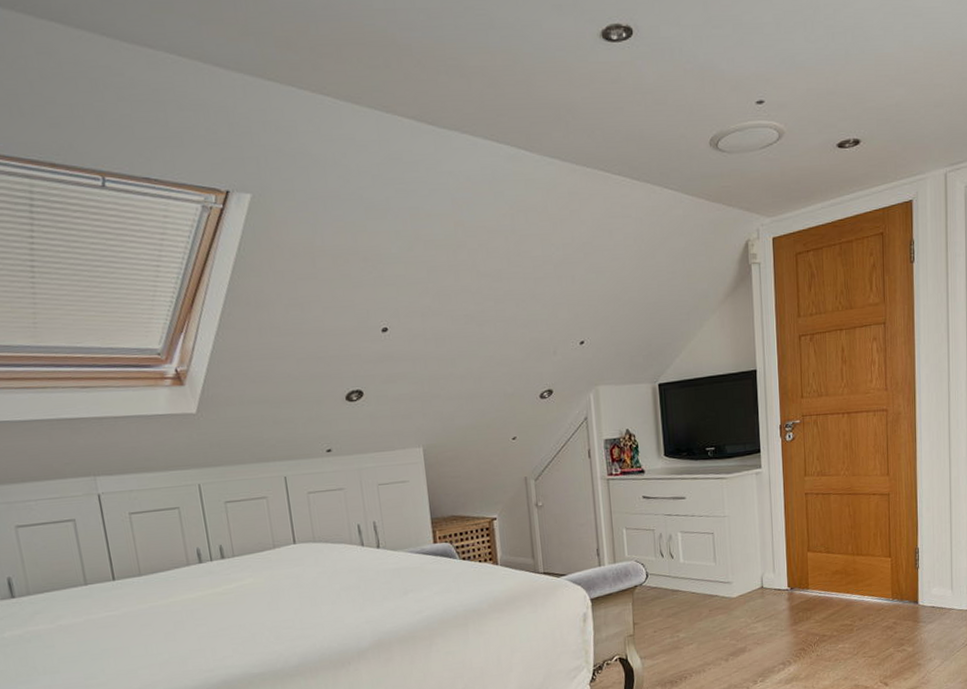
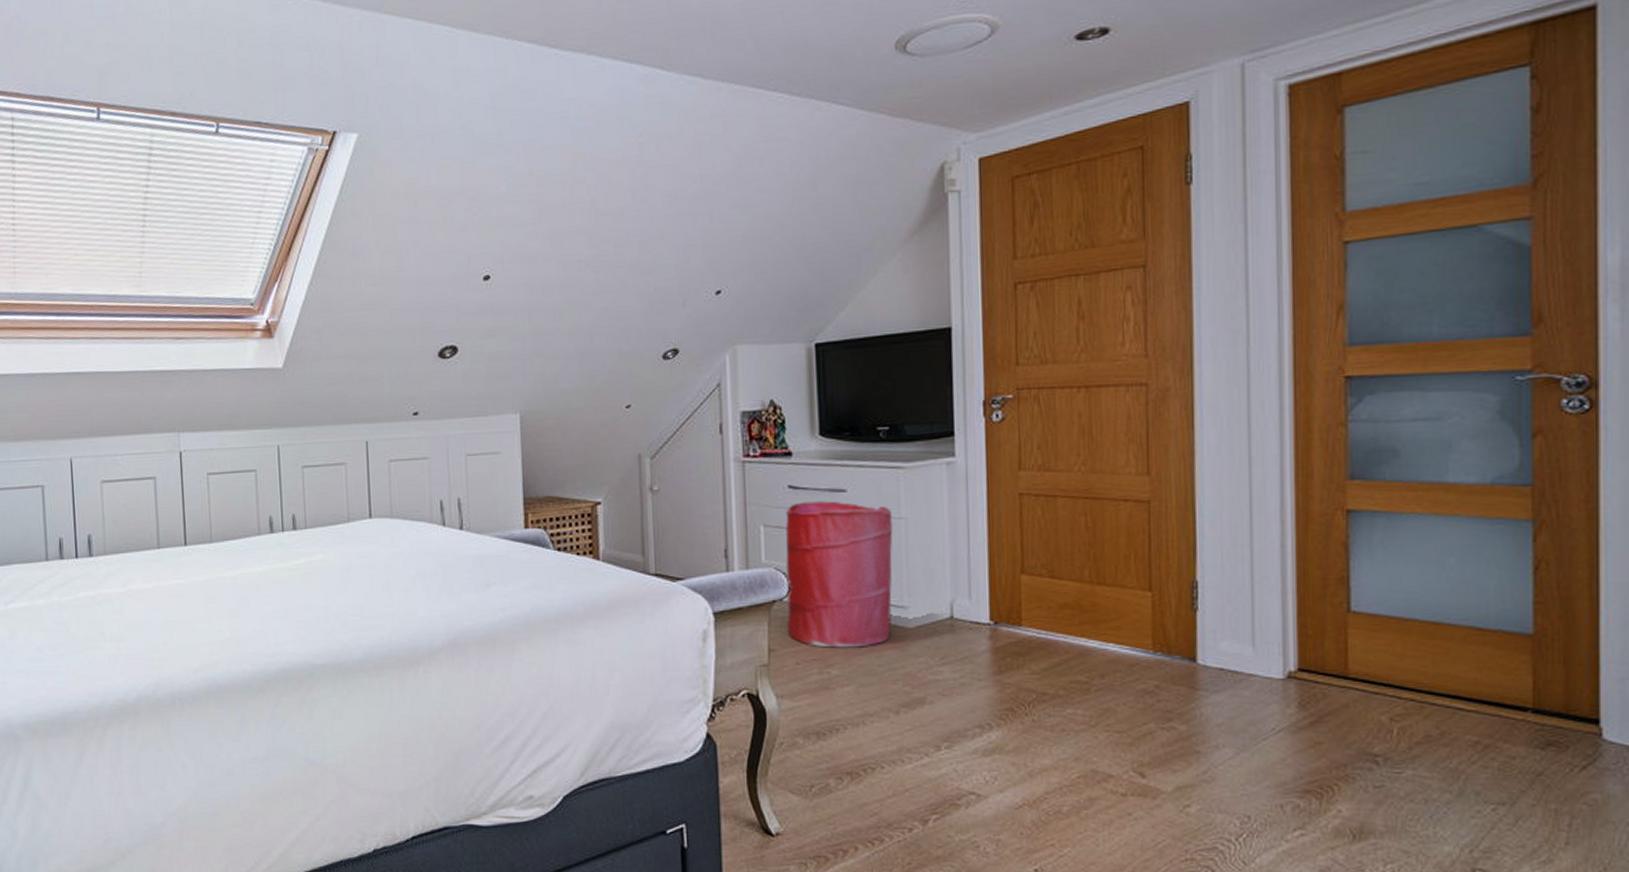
laundry hamper: none [641,506,721,618] -> present [785,501,893,648]

